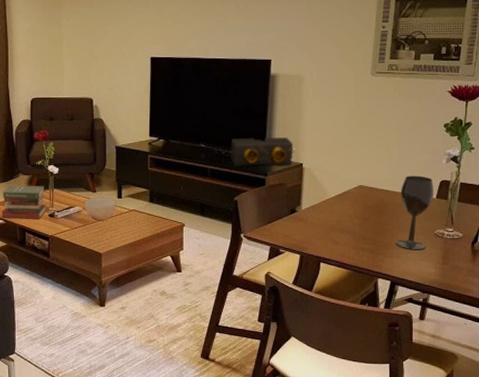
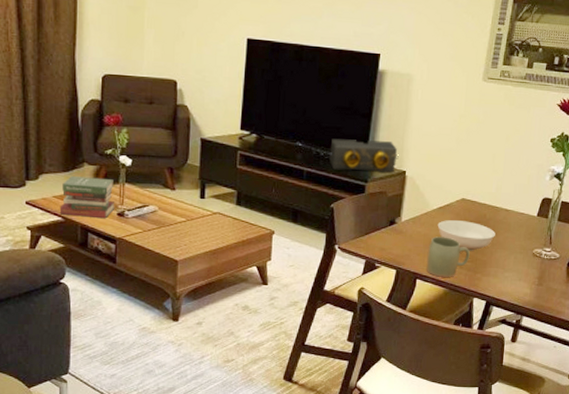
bowl: present [84,197,117,221] -> none [160,196,199,223]
mug: none [328,222,371,260] -> present [426,236,470,277]
bowl: none [337,206,395,234] -> present [437,220,496,251]
wine glass: present [396,175,435,250] -> none [494,191,536,270]

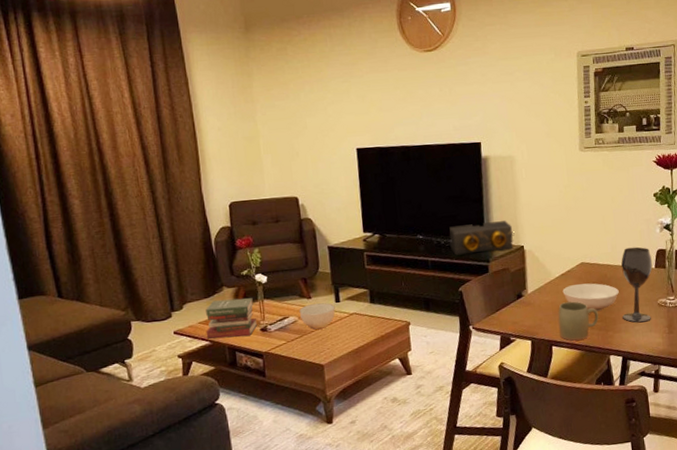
bowl: none [160,196,199,223] -> present [299,303,336,330]
wine glass: none [494,191,536,270] -> present [620,246,653,323]

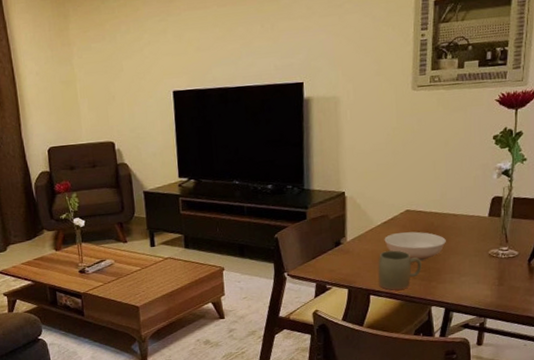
books: present [206,298,257,339] -> none [28,241,76,279]
bowl: present [299,303,336,330] -> none [115,247,151,273]
speaker: present [449,221,514,256] -> none [266,165,335,202]
wine glass: present [620,246,653,323] -> none [448,193,487,274]

